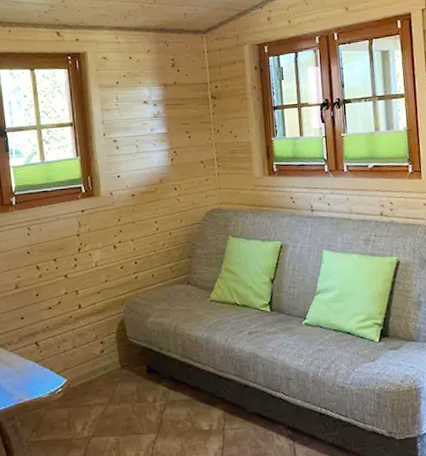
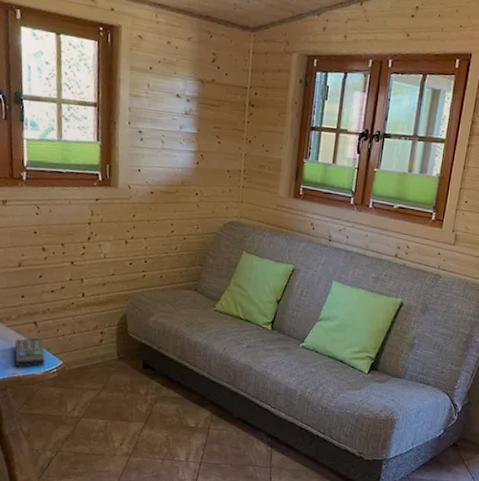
remote control: none [18,357,49,393] -> present [14,337,45,368]

